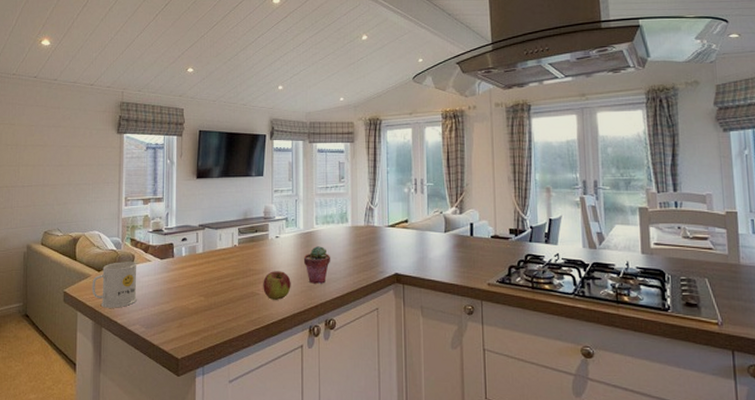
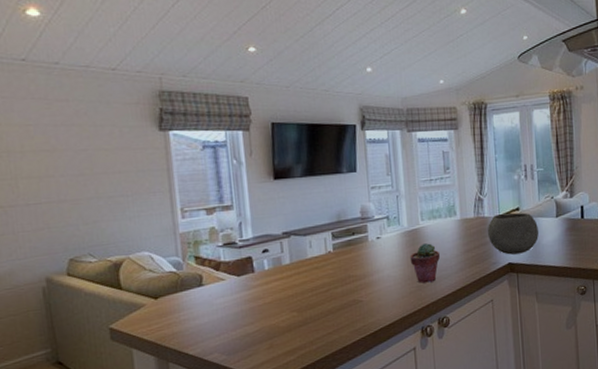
mug: present [91,262,137,308] -> none [147,282,211,340]
apple: present [263,271,291,300] -> none [366,274,398,305]
bowl: none [376,224,426,265] -> present [487,212,539,255]

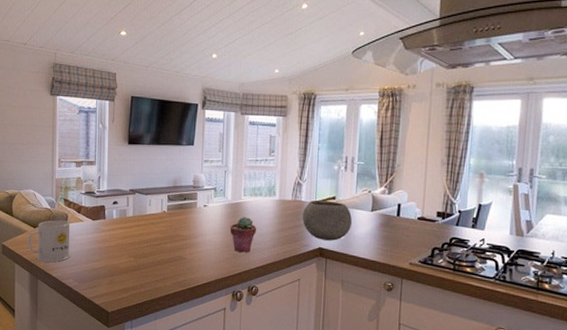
mug: none [147,282,211,340] -> present [28,220,70,263]

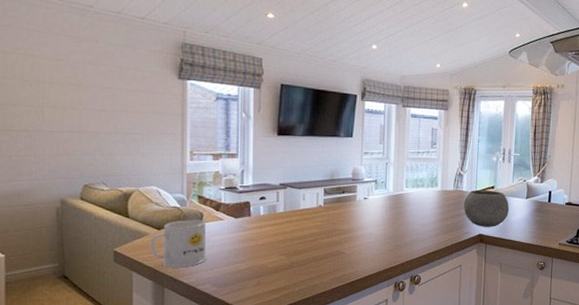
potted succulent: present [230,217,257,253] -> none [391,208,420,243]

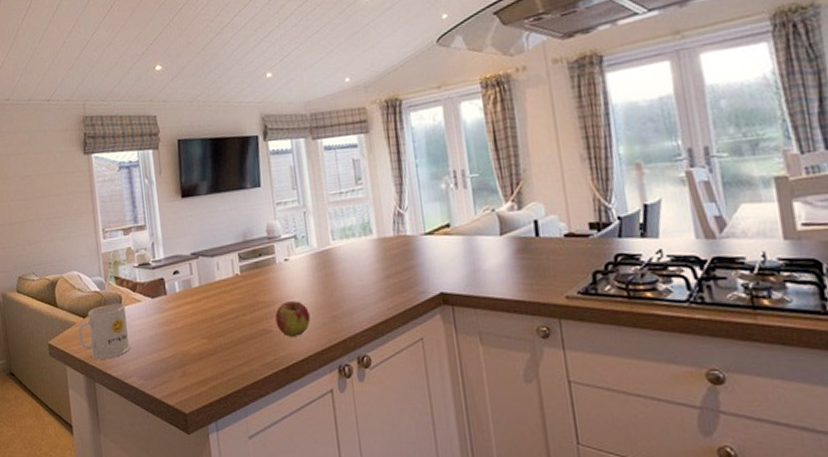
apple: none [349,231,378,258] -> present [275,301,311,337]
bowl: present [463,189,509,227] -> none [410,230,478,283]

